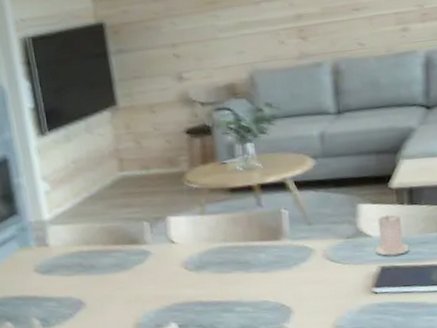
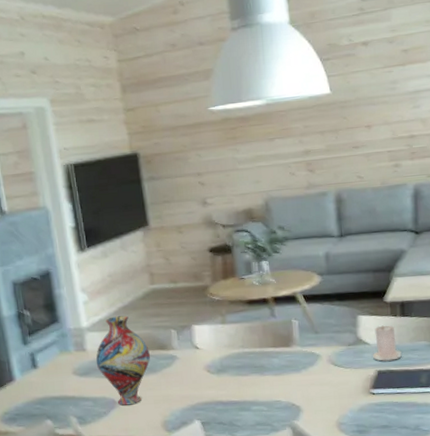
vase: none [59,206,120,306] -> present [96,315,150,406]

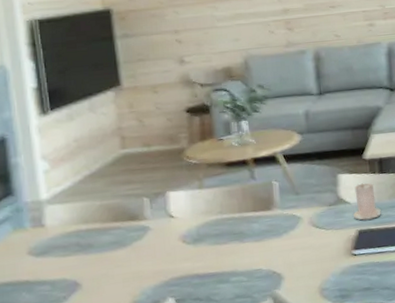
vase: present [96,315,150,406] -> none [56,184,119,287]

